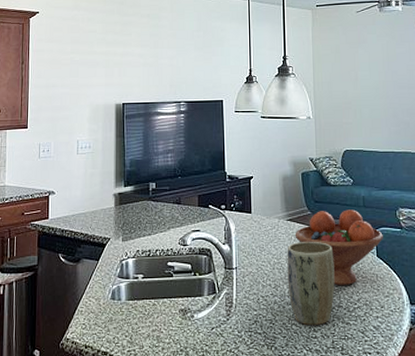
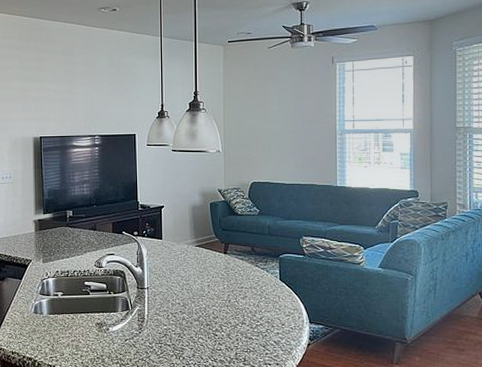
plant pot: present [287,241,335,326] -> none [195,265,239,340]
fruit bowl: present [295,209,383,286] -> none [203,237,286,306]

